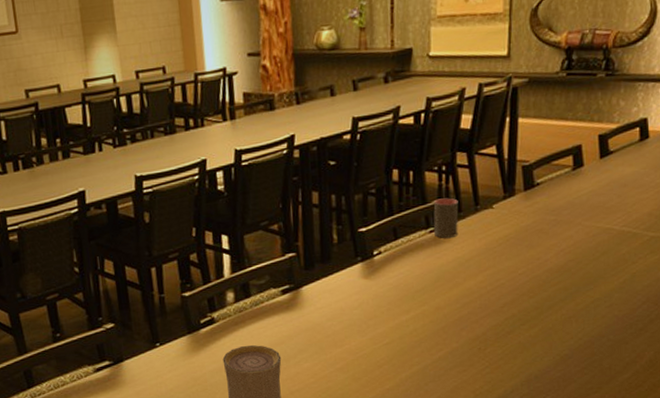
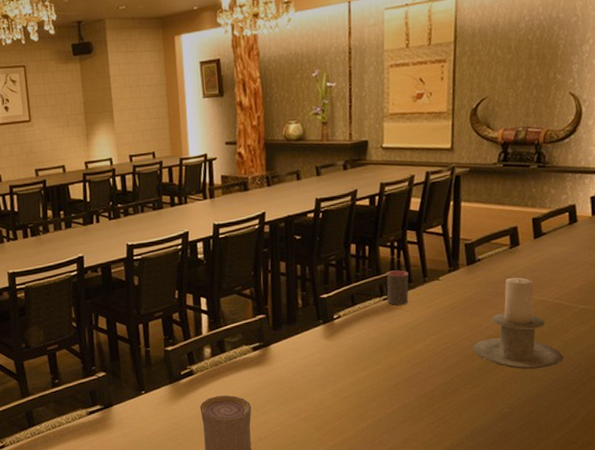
candle holder: none [529,202,631,307] -> present [473,277,564,370]

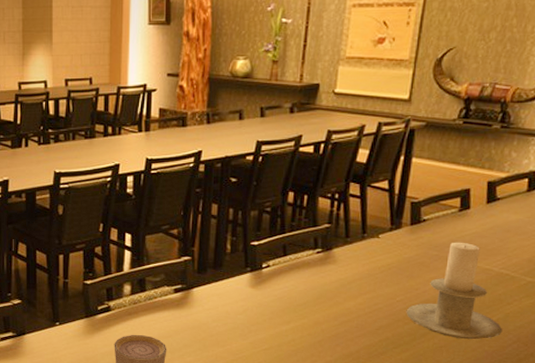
cup: present [387,270,409,305] -> none [321,223,347,260]

